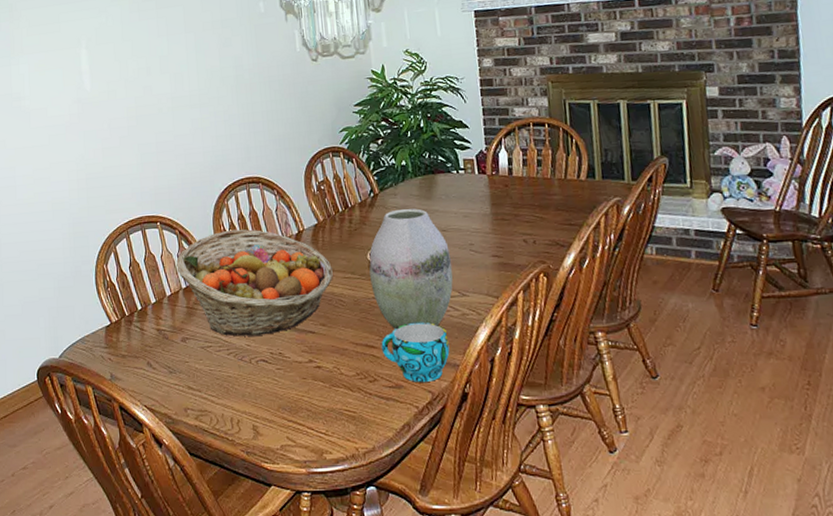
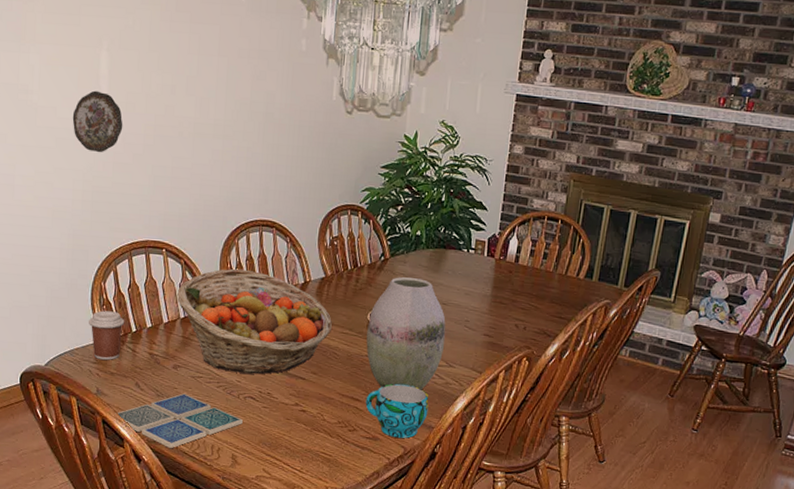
decorative plate: none [61,85,108,142] -> present [72,90,123,153]
coffee cup: none [96,292,130,343] -> present [89,310,125,360]
drink coaster: none [131,366,259,427] -> present [115,393,243,448]

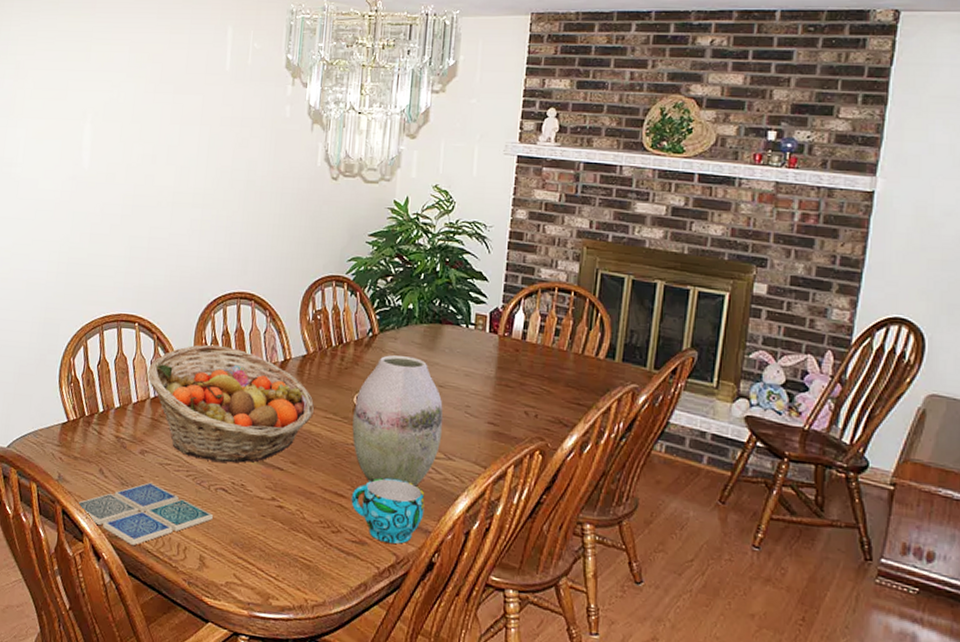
decorative plate: present [72,90,123,153] -> none [52,162,103,224]
coffee cup: present [89,310,125,360] -> none [55,388,92,443]

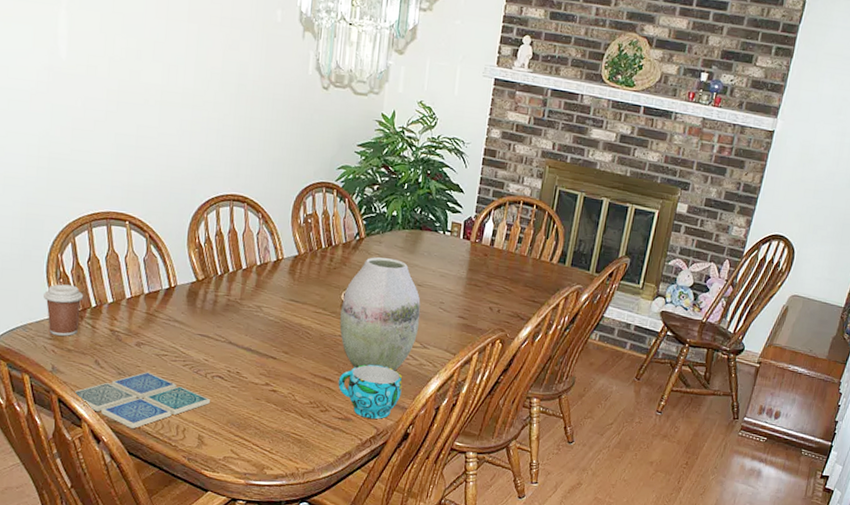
coffee cup: none [55,388,92,443] -> present [44,284,84,336]
fruit basket: present [148,344,314,463] -> none [141,243,305,353]

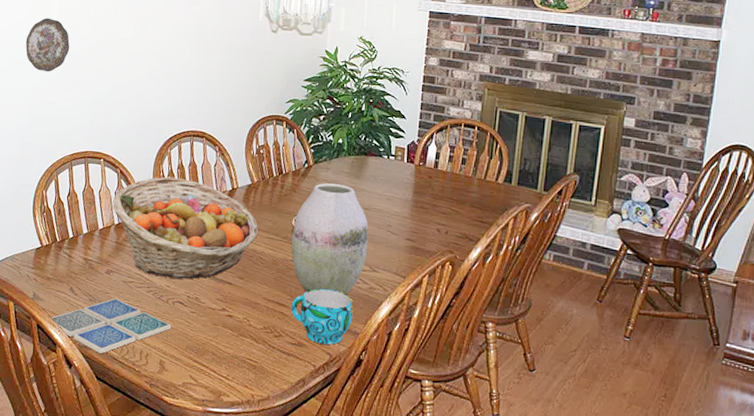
decorative plate: none [27,51,84,118] -> present [25,17,70,73]
coffee cup: present [44,284,84,336] -> none [29,217,63,265]
fruit basket: none [141,243,305,353] -> present [112,176,258,279]

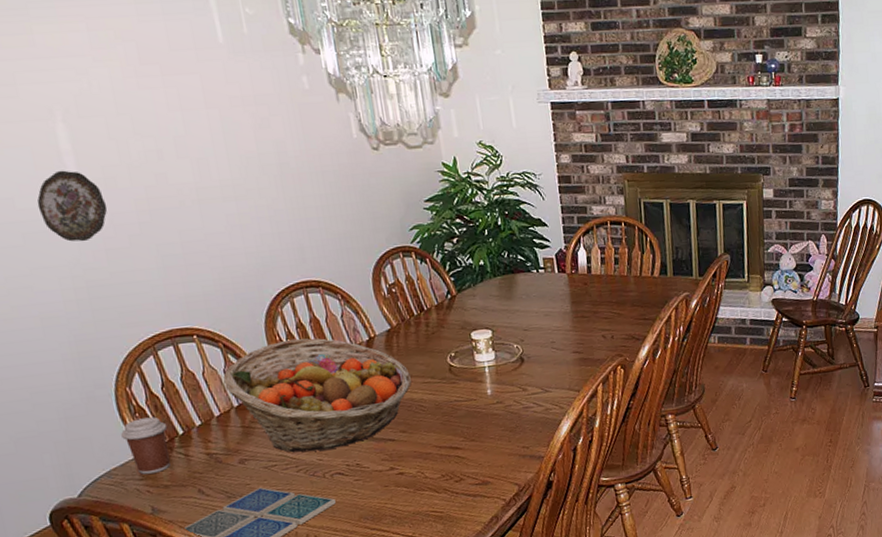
coffee cup: none [29,217,63,265] -> present [121,417,171,475]
cup: present [290,288,354,345] -> none [465,419,535,477]
vase: present [291,183,369,294] -> none [449,309,536,430]

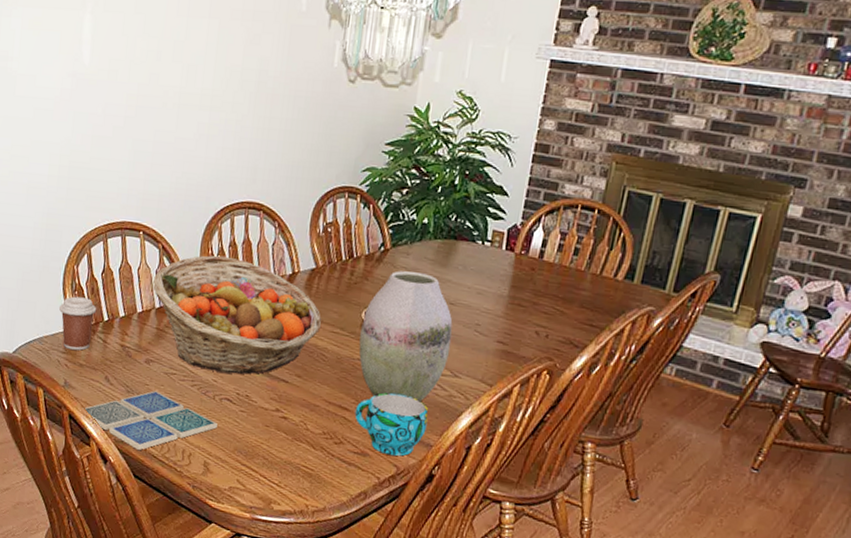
decorative plate: present [36,170,108,242] -> none [52,57,105,125]
vase: none [449,309,536,430] -> present [358,271,453,401]
cup: none [465,419,535,477] -> present [354,393,429,457]

